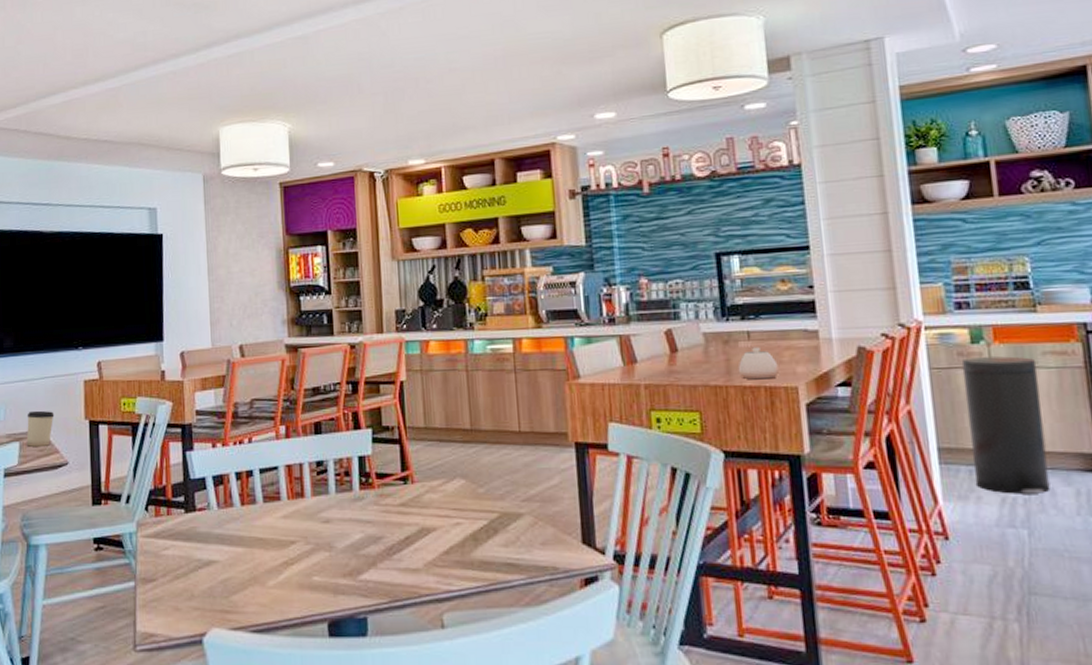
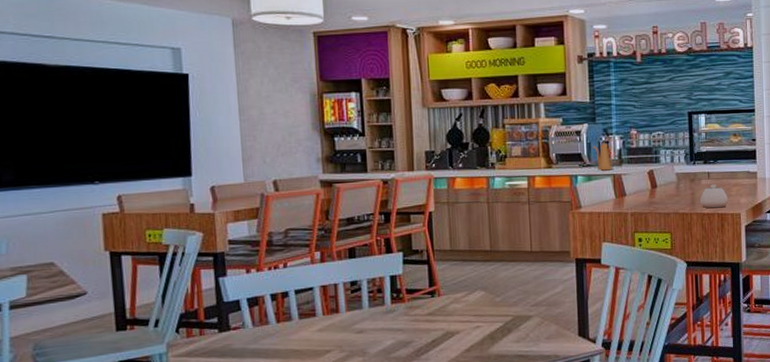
cup: present [26,410,54,447] -> none [34,243,69,279]
coffee pot: none [590,294,622,331] -> present [592,142,616,171]

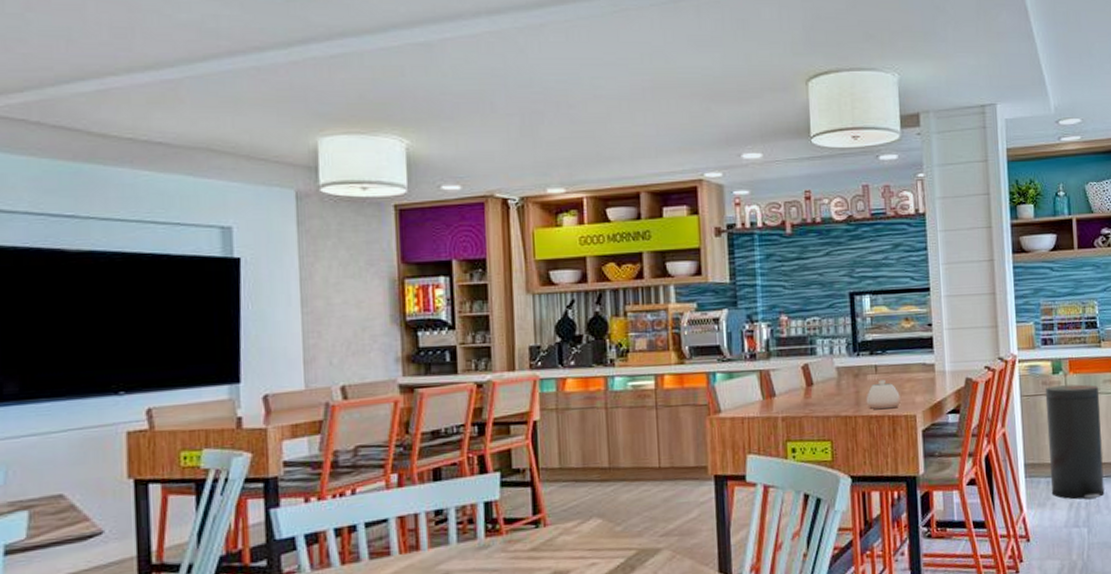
coffee pot: present [592,142,616,171] -> none [733,331,763,366]

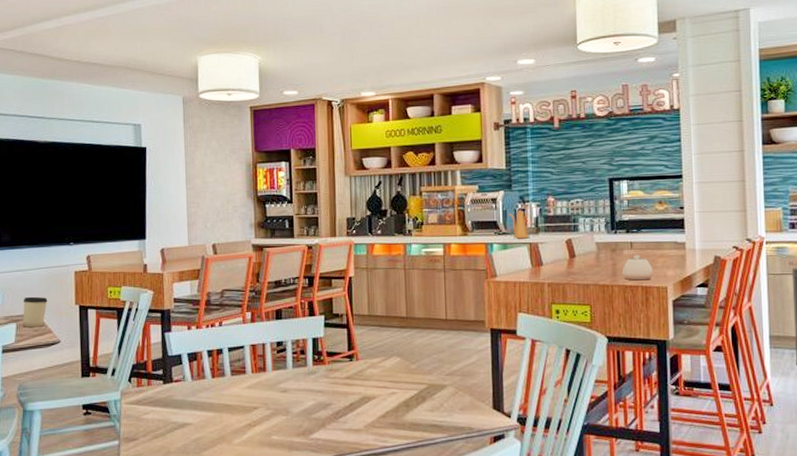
cup: none [39,470,83,516] -> present [22,296,48,327]
coffee pot: none [733,331,763,366] -> present [508,209,533,239]

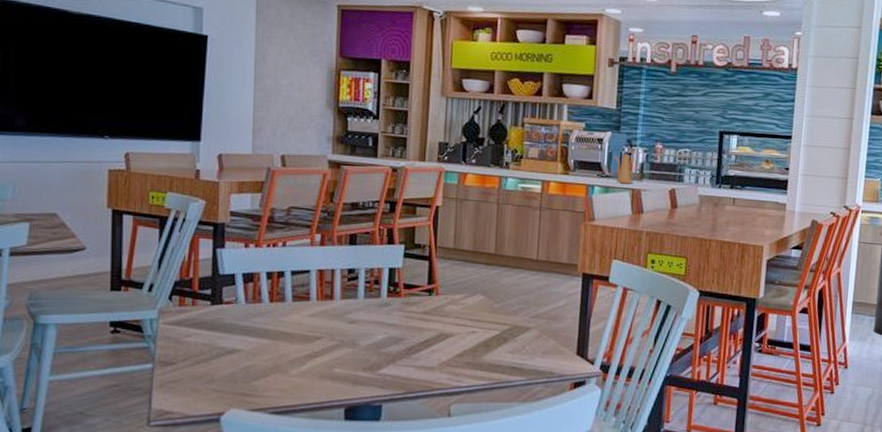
cup: present [22,296,48,327] -> none [37,193,72,230]
sugar bowl: present [622,255,653,281] -> none [721,211,752,238]

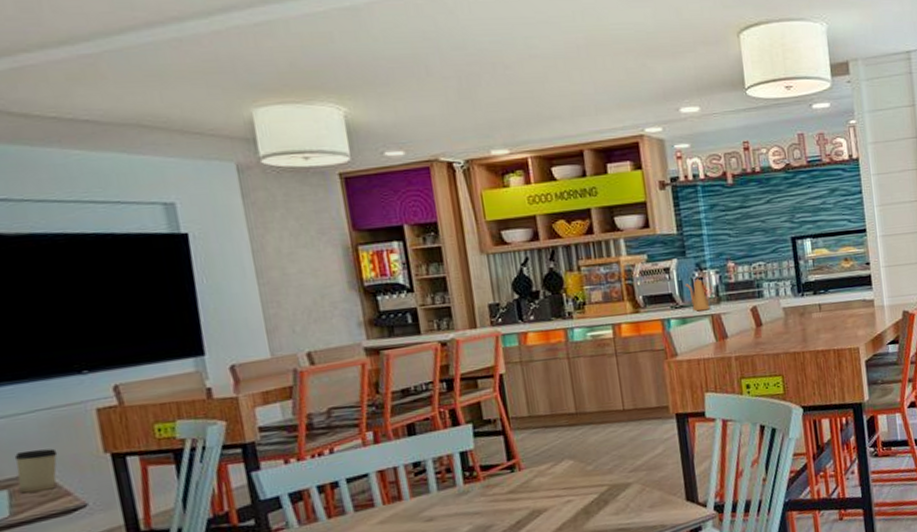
cup: none [37,193,72,230] -> present [14,448,58,494]

